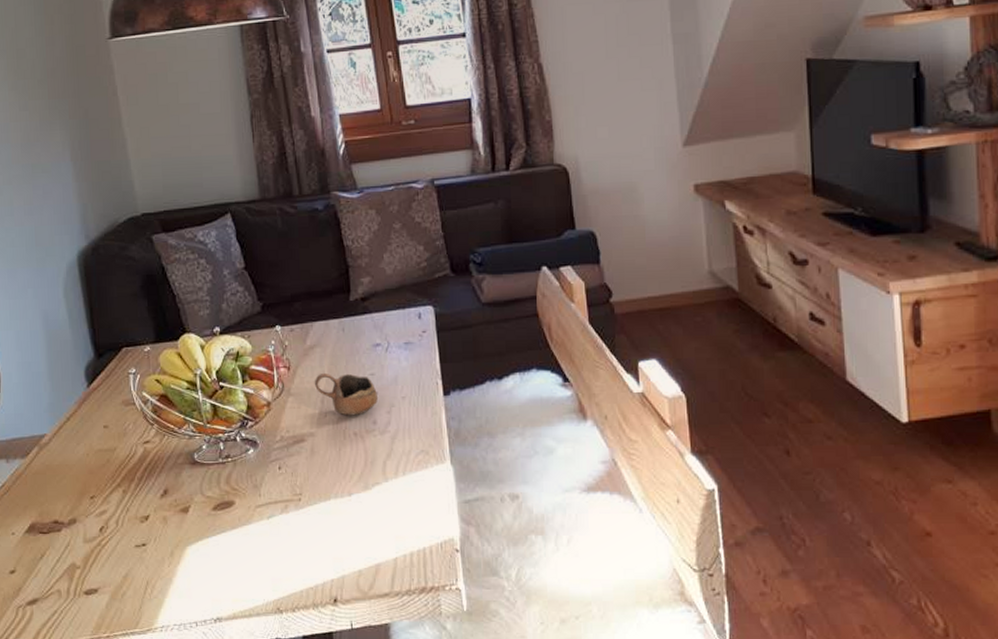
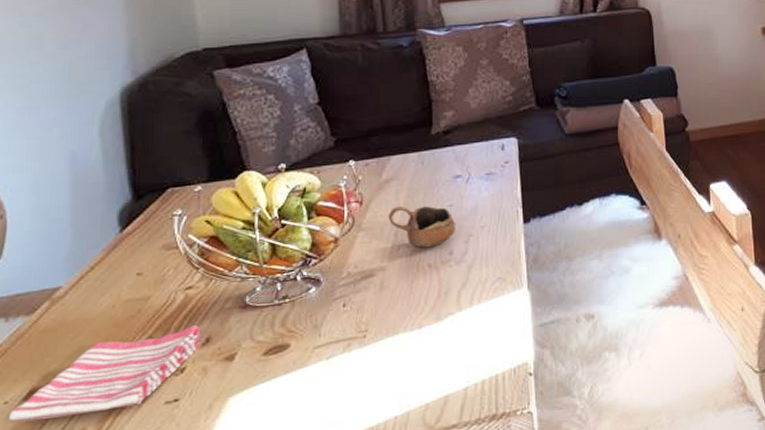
dish towel: none [16,478,160,552] -> present [8,326,201,423]

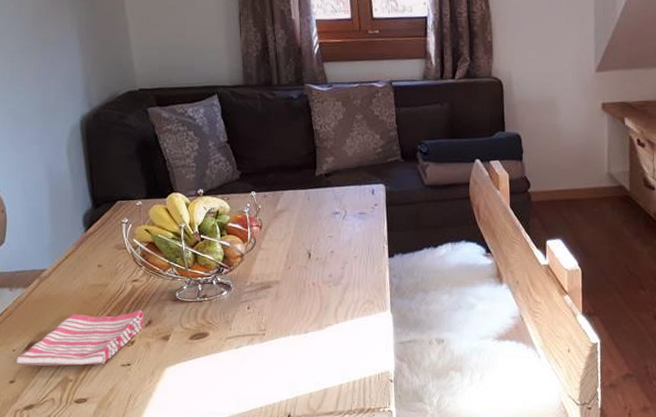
cup: present [388,205,455,248] -> none [281,232,334,270]

